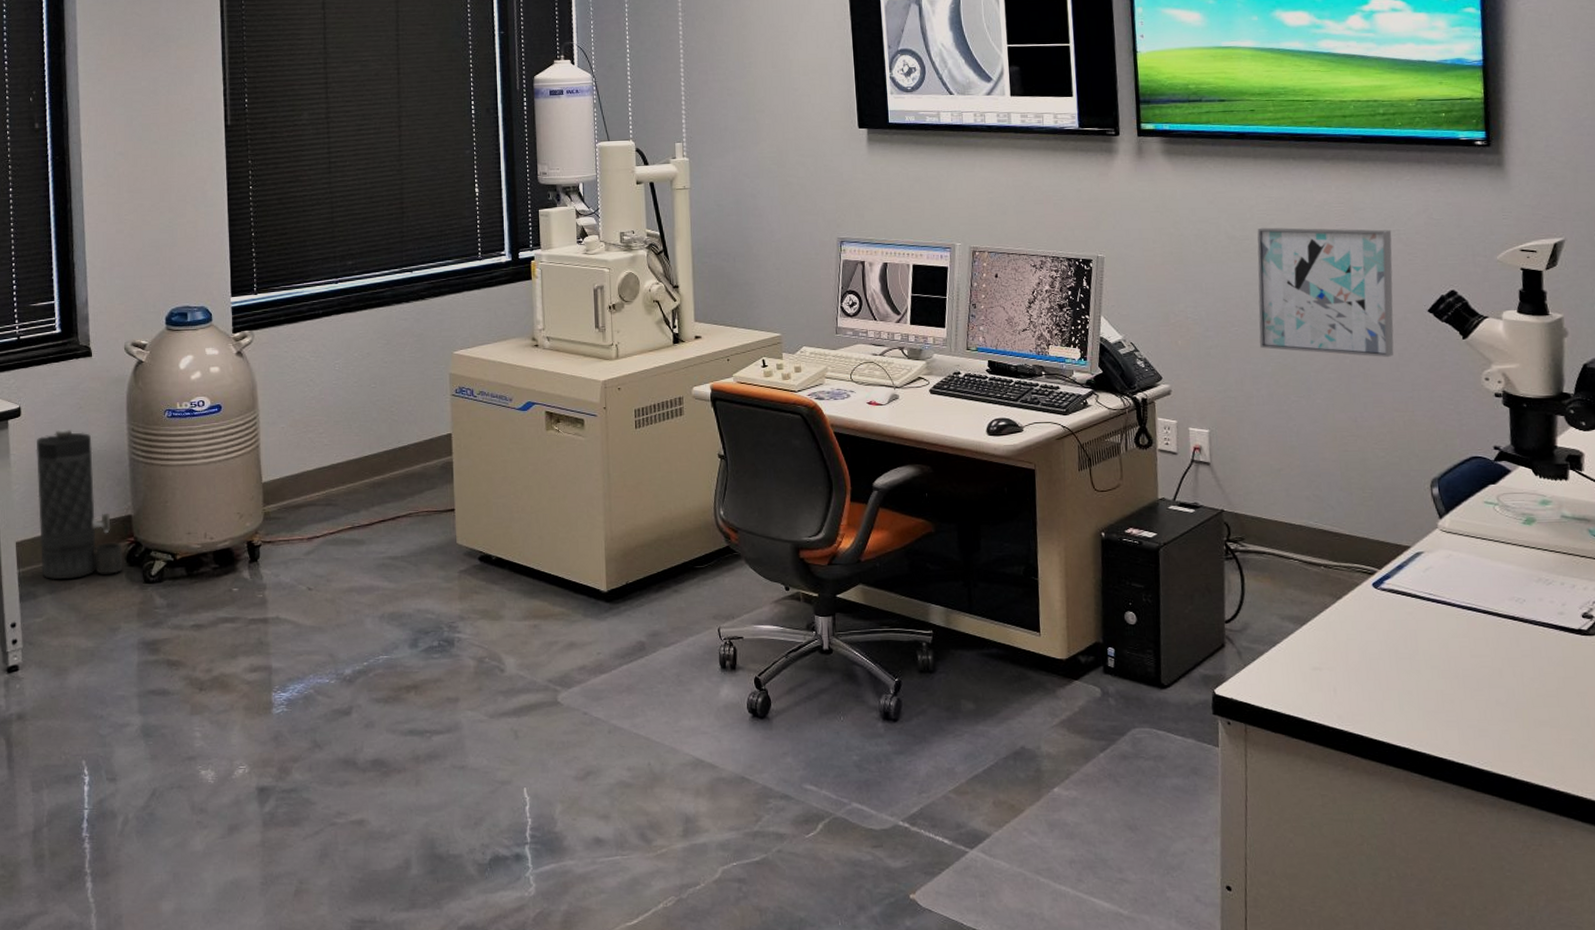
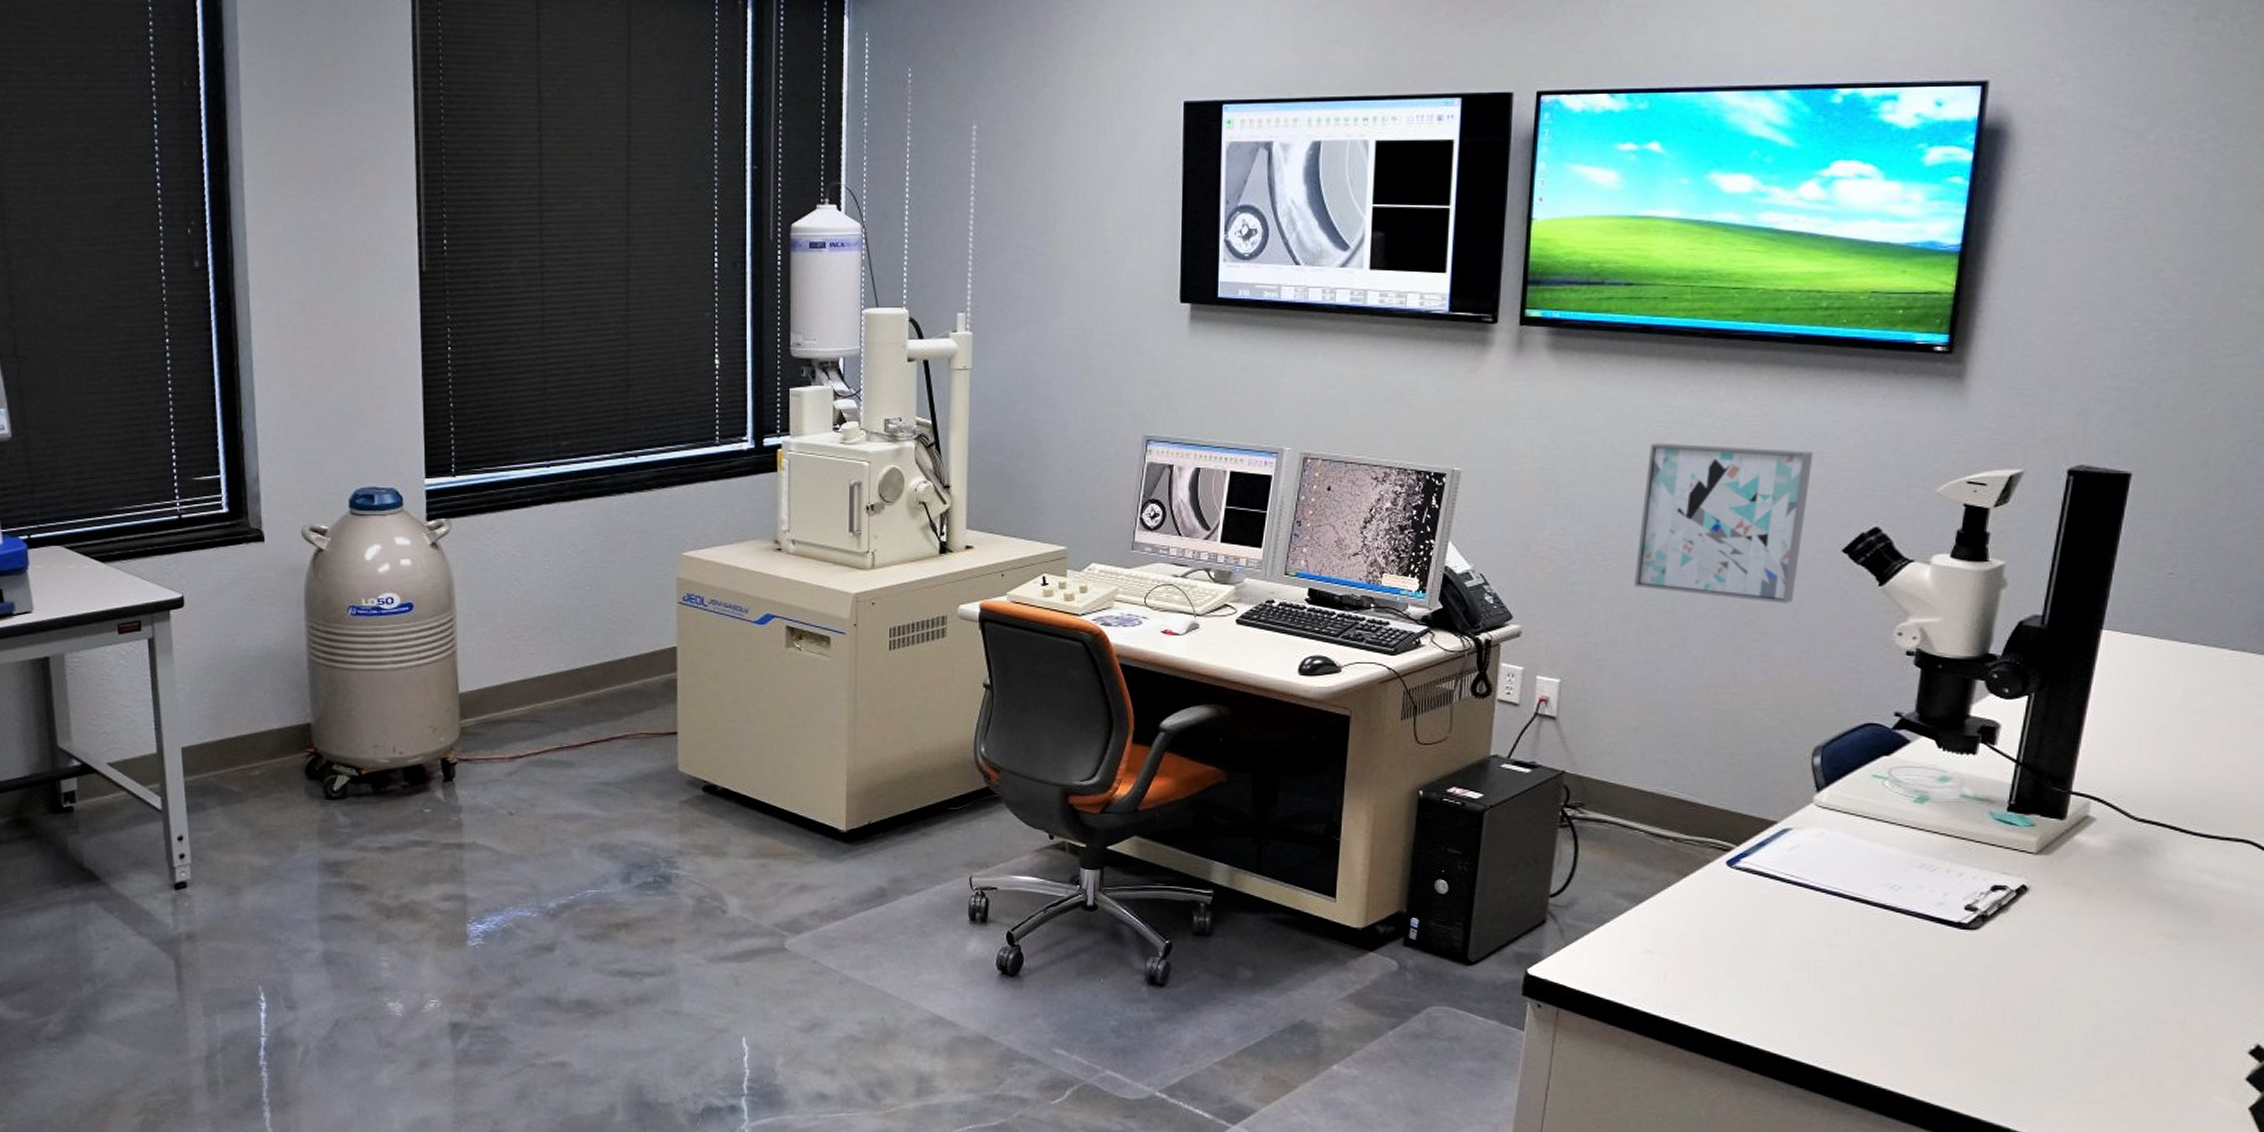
canister: present [36,428,123,580] -> none [202,622,302,792]

